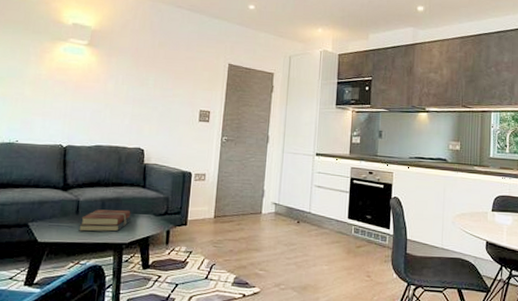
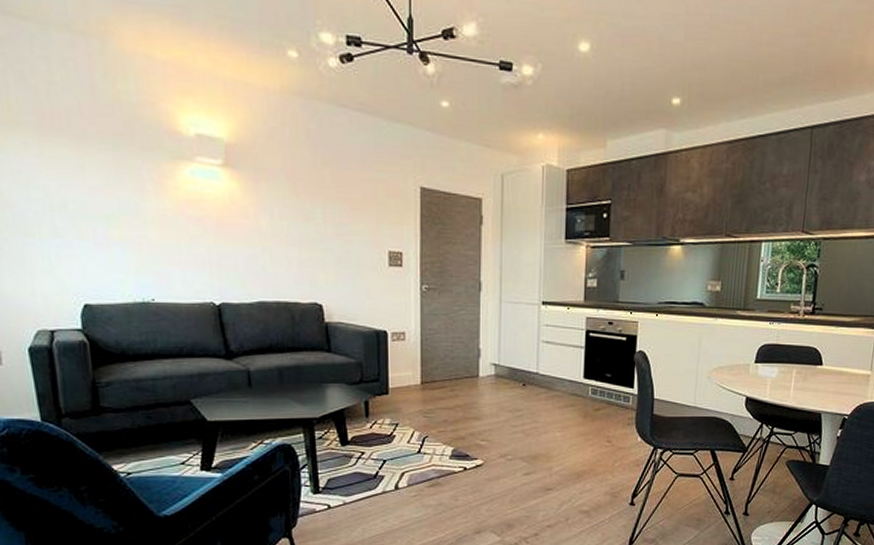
books: present [78,209,132,232] -> none [255,379,319,407]

